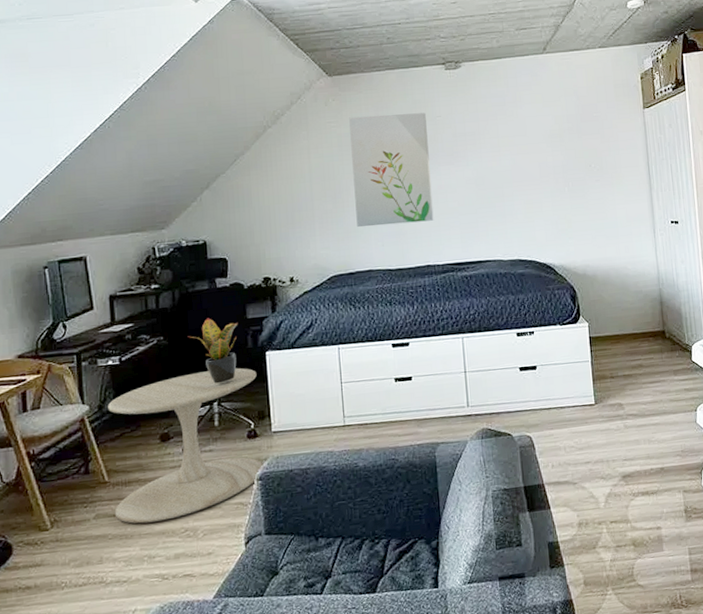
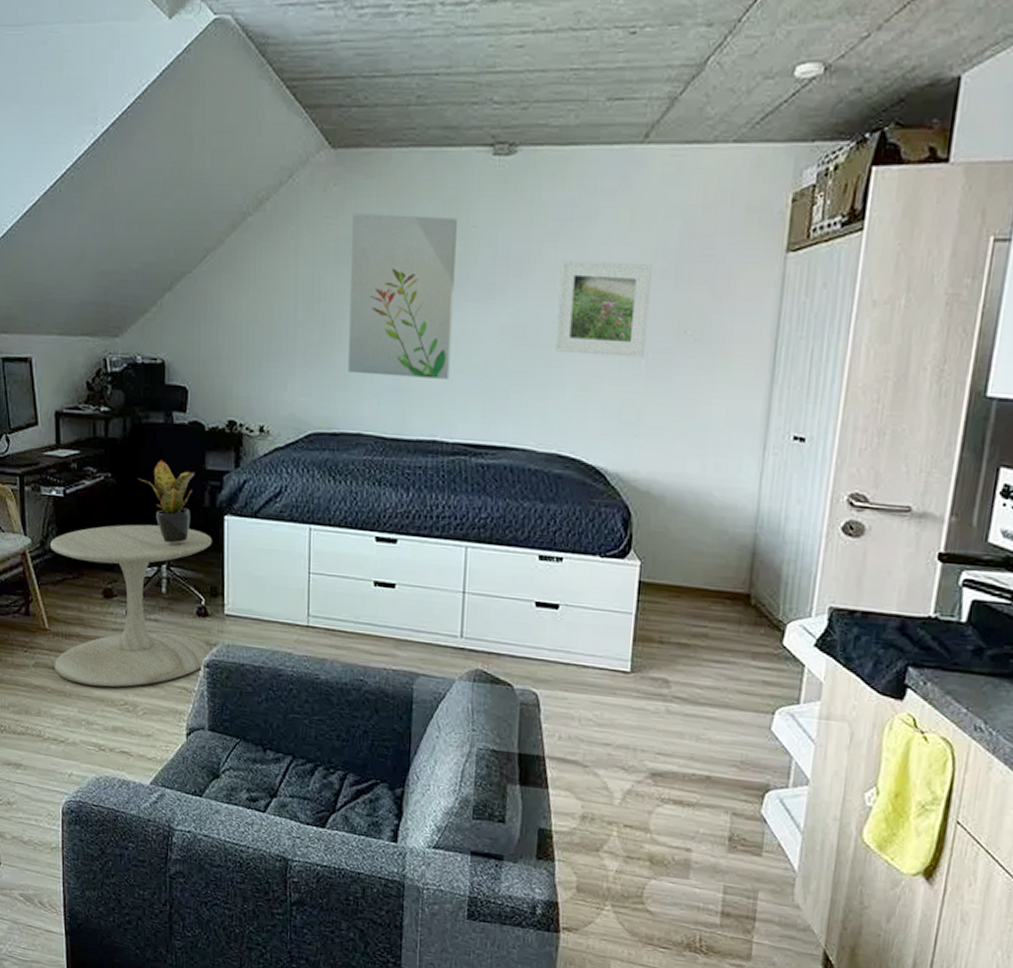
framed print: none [501,126,567,190] -> present [555,259,652,358]

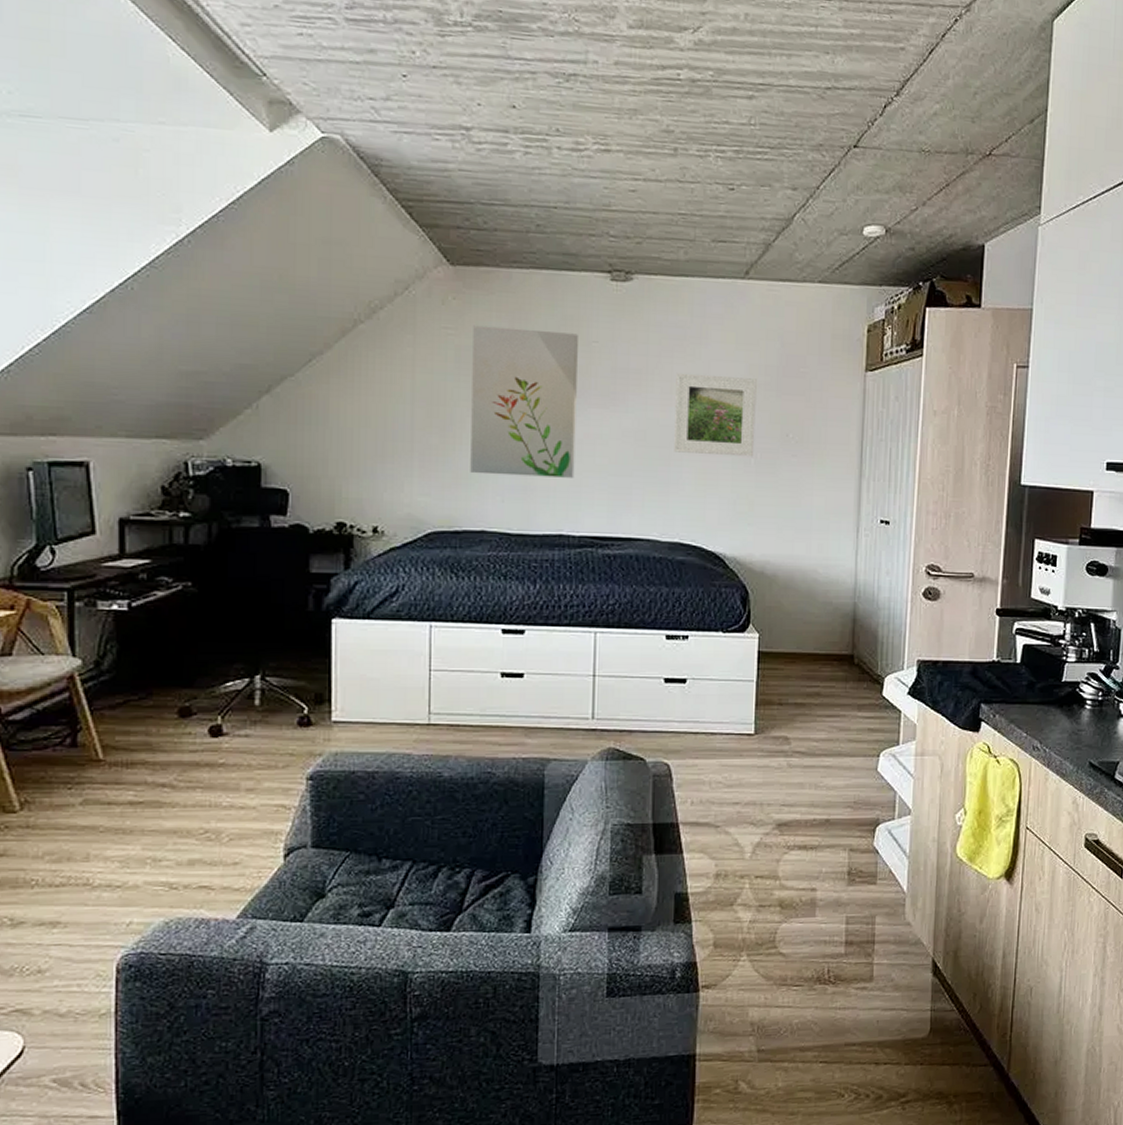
side table: present [50,524,212,687] -> none [108,634,317,817]
potted plant: present [137,460,195,543] -> none [225,565,297,652]

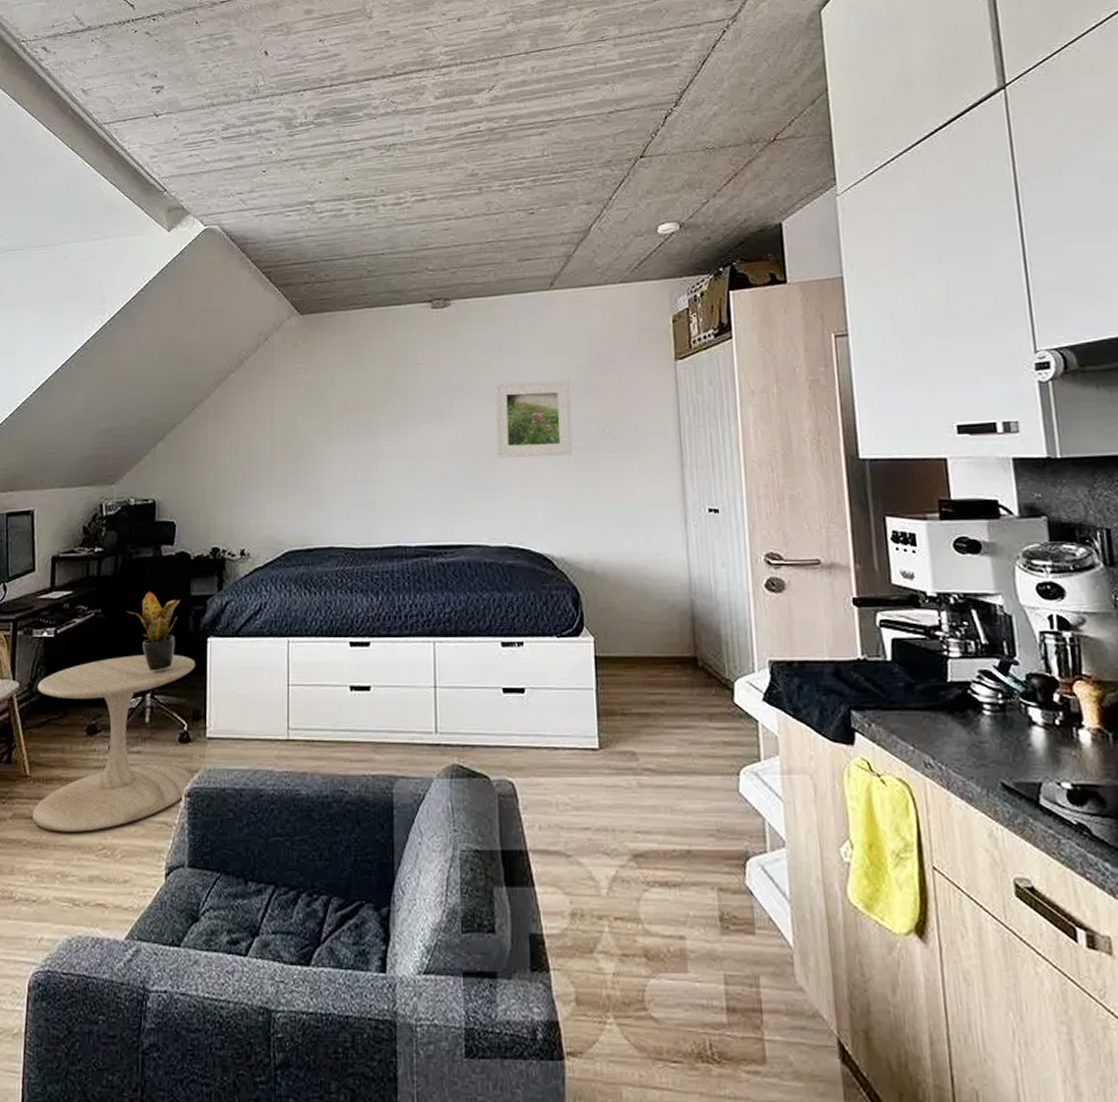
side table: none [108,634,317,817] -> present [31,654,195,832]
potted plant: none [225,565,297,652] -> present [126,591,181,671]
wall art: present [470,325,578,478] -> none [319,359,408,495]

